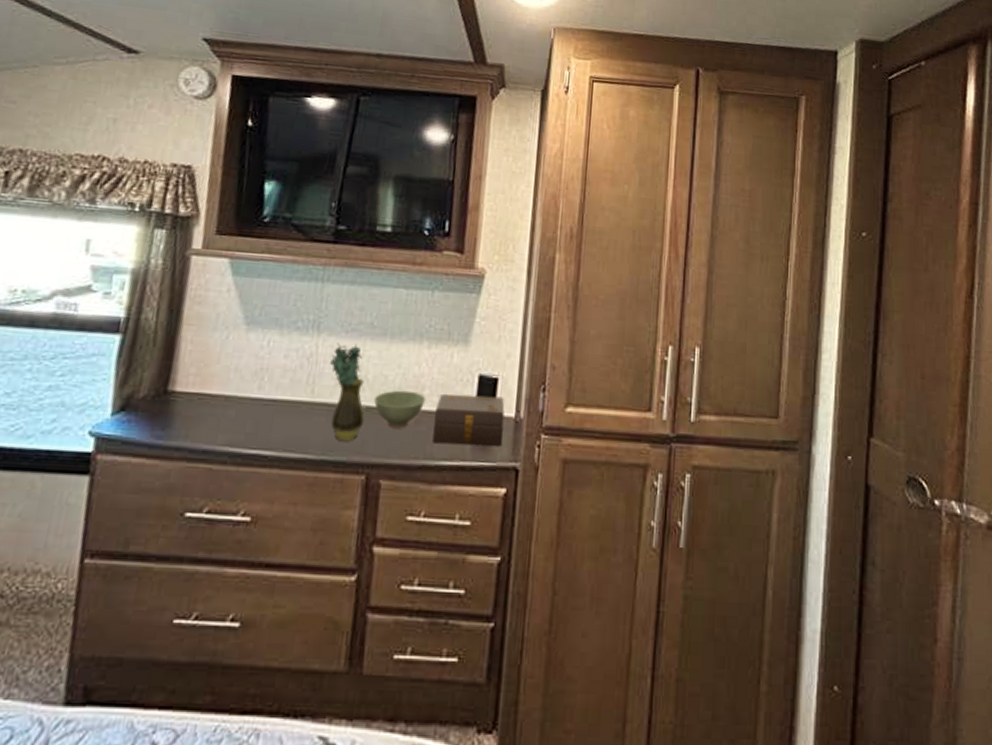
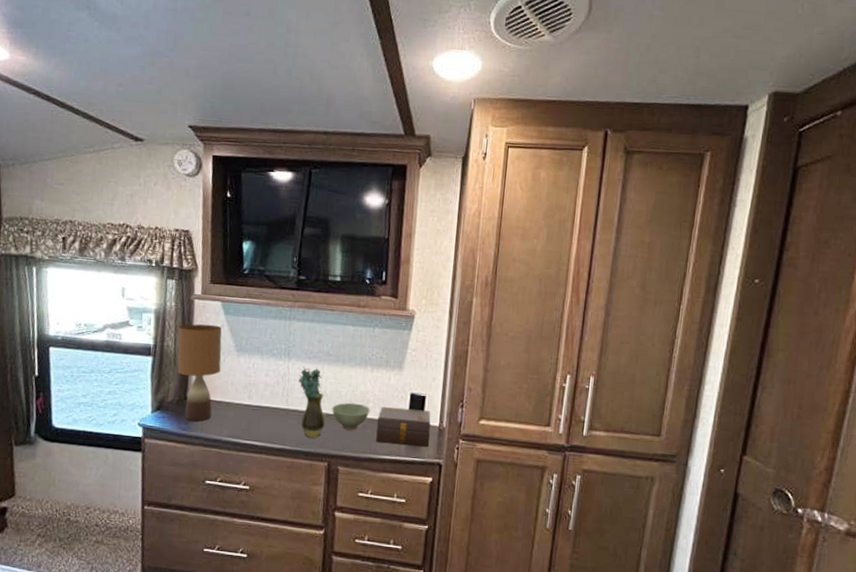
table lamp: none [157,288,227,425] -> present [177,324,222,422]

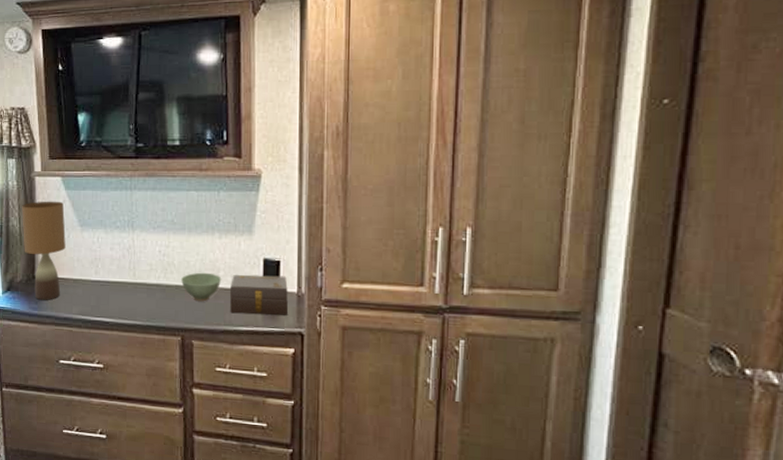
vase: present [299,366,325,438] -> none [145,237,175,312]

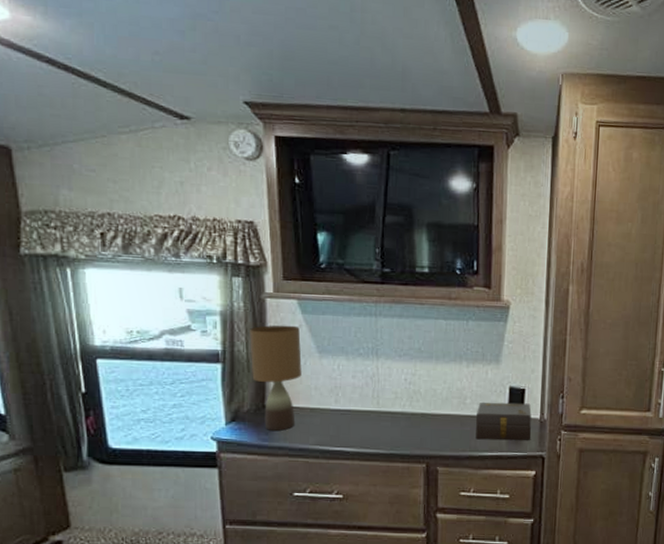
bowl: present [180,272,222,302] -> none [426,400,468,429]

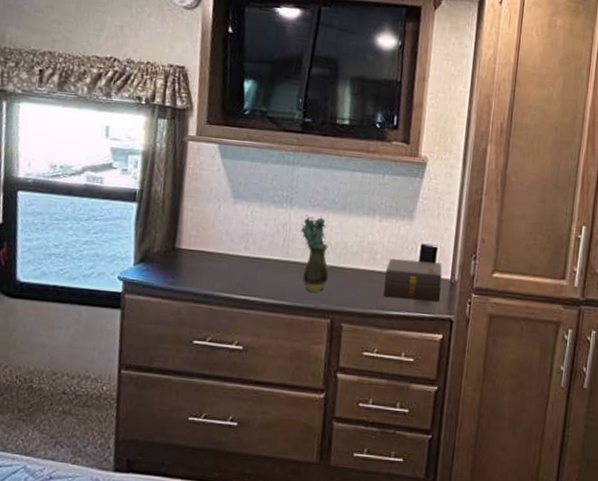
table lamp: present [250,325,302,431] -> none [166,167,218,275]
vase: none [389,365,421,440] -> present [301,215,329,293]

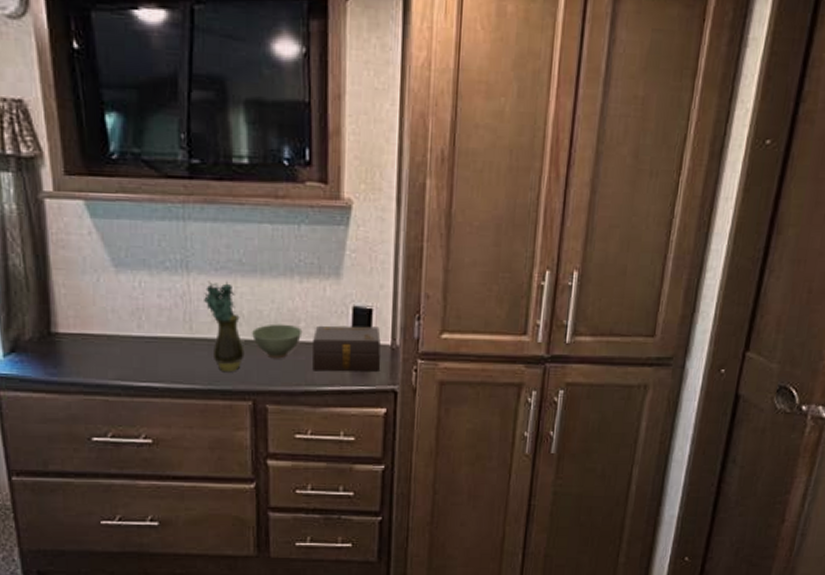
bowl: none [336,254,378,284] -> present [251,324,303,359]

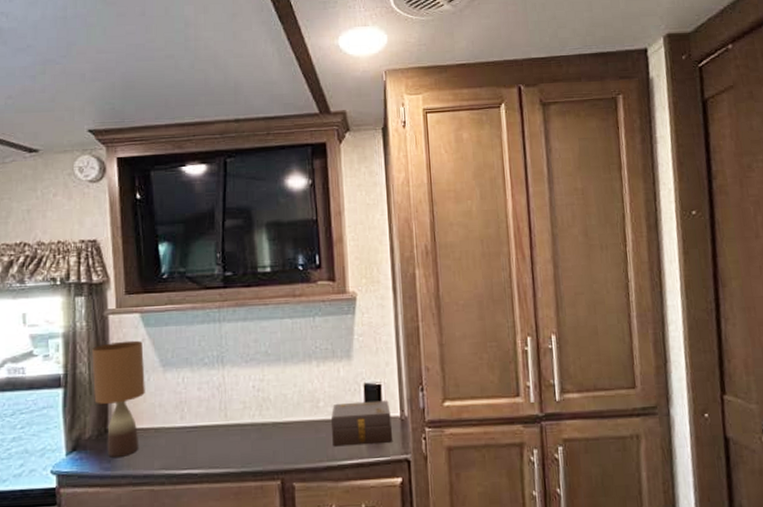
table lamp: none [26,232,94,363] -> present [92,340,145,457]
vase: present [204,281,244,372] -> none [237,371,272,454]
bowl: present [251,324,303,359] -> none [277,405,322,438]

